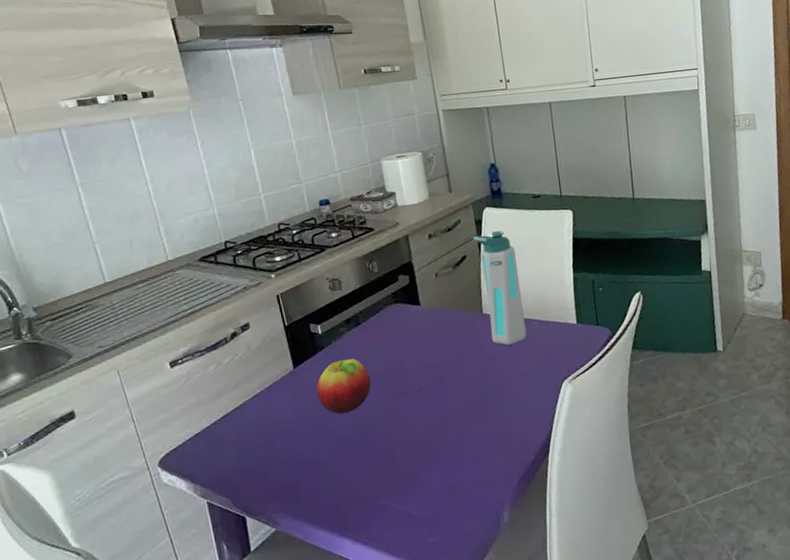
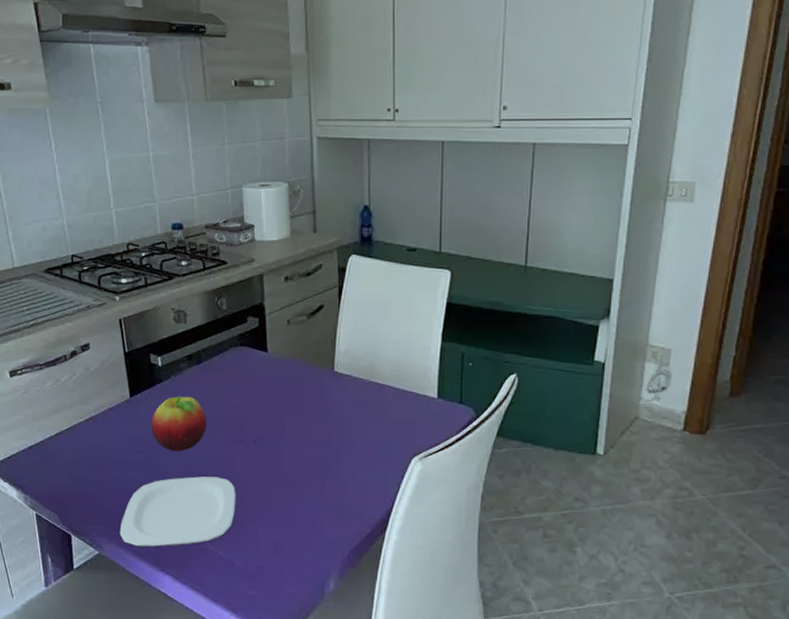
plate: none [295,431,407,516] -> present [119,476,236,548]
water bottle: present [473,230,527,346] -> none [333,282,380,410]

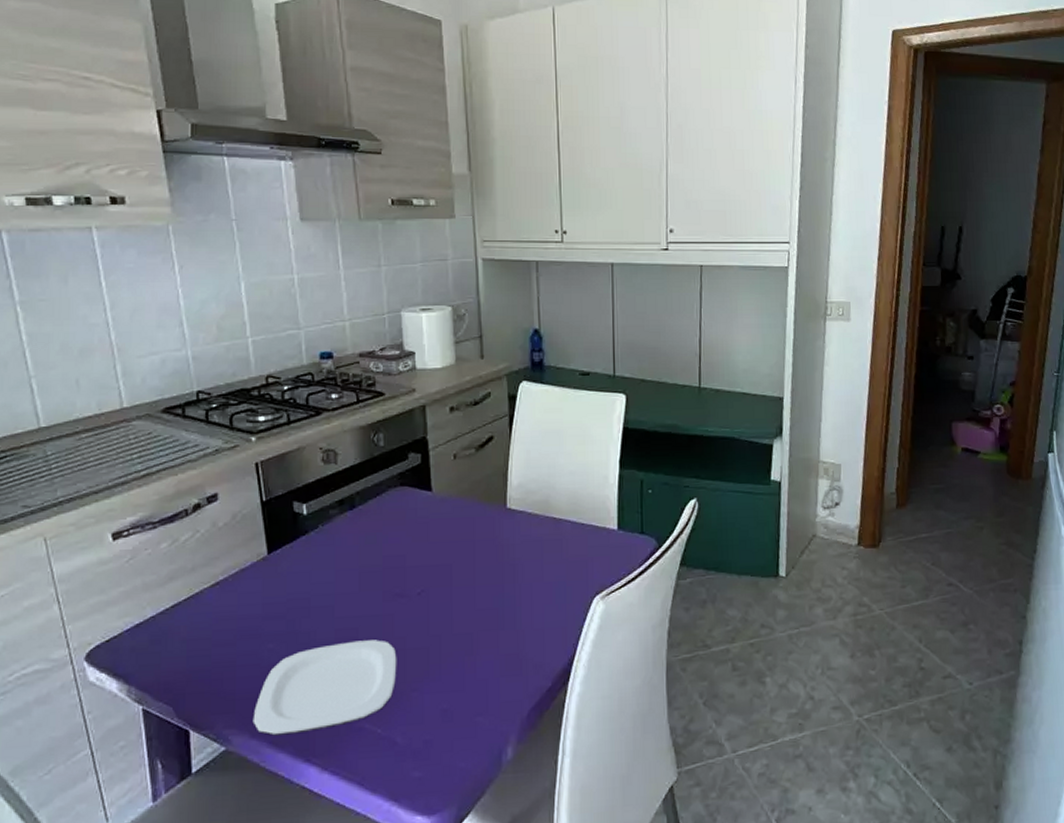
fruit: present [151,396,207,452] -> none [294,548,362,615]

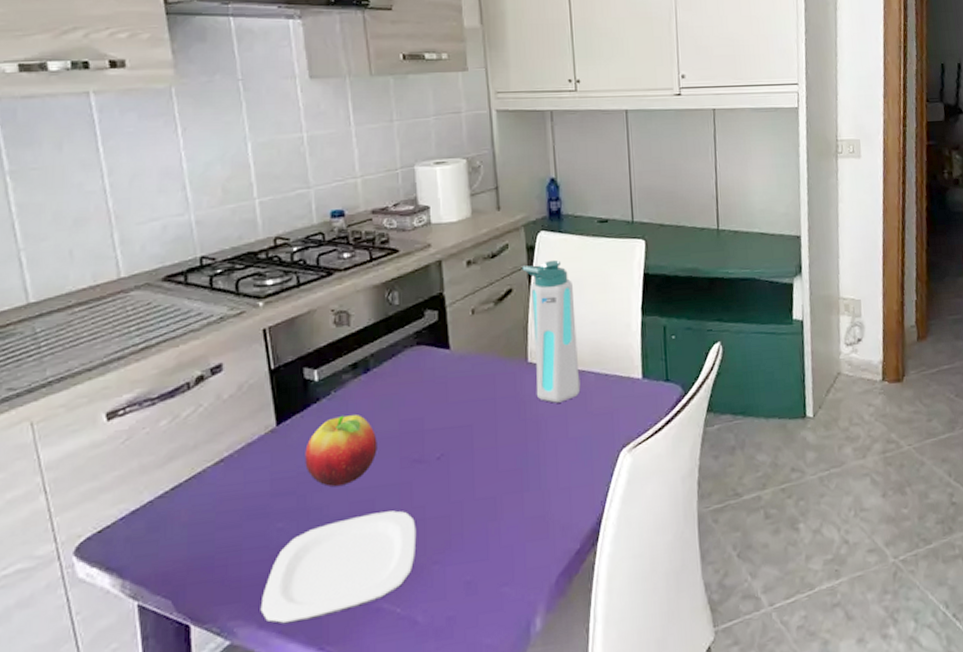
fruit: none [294,548,362,615] -> present [305,415,377,487]
water bottle: none [504,410,557,548] -> present [522,259,581,403]

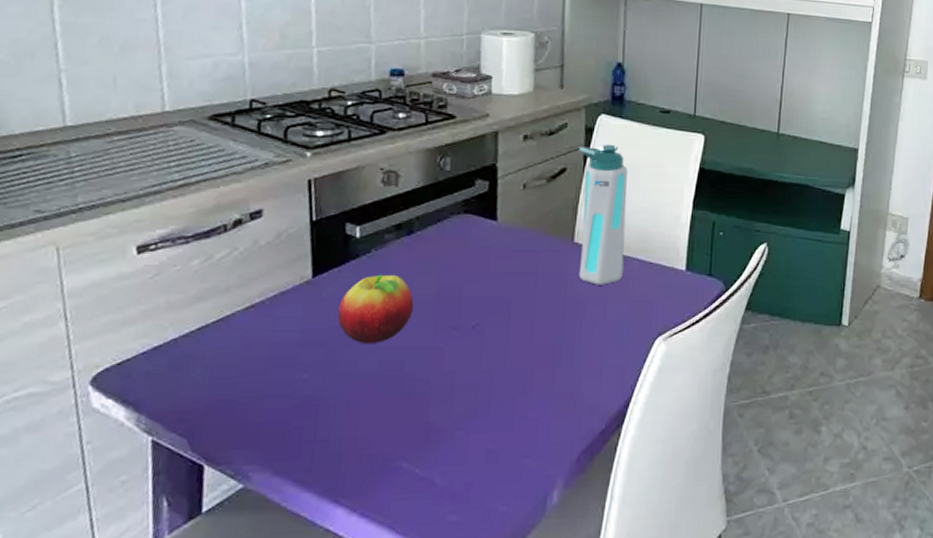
plate: present [260,510,417,624] -> none [277,373,444,473]

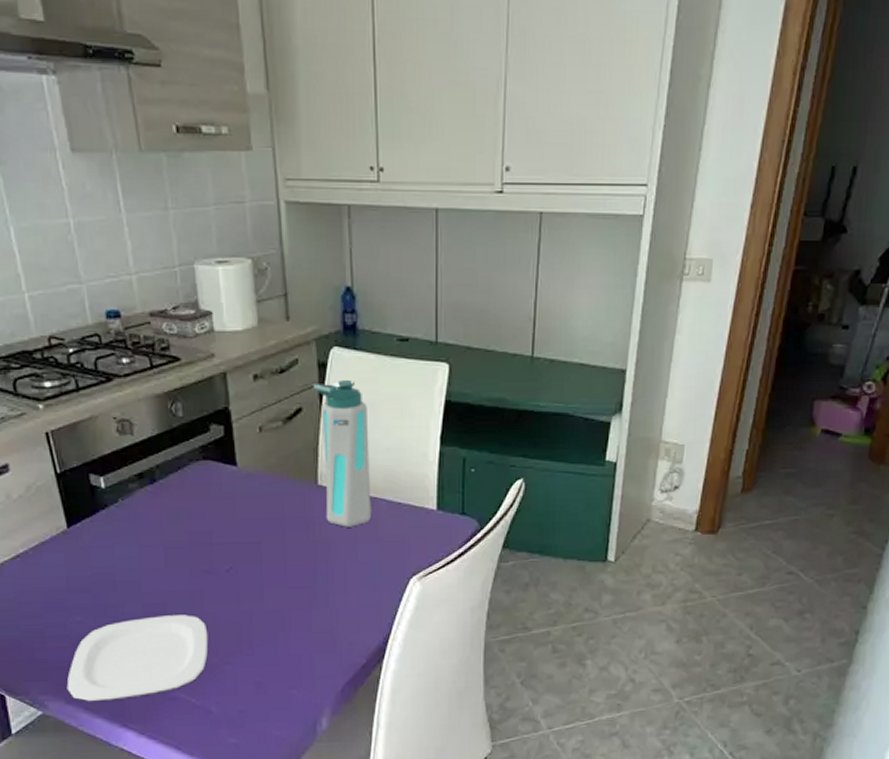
plate: none [277,373,444,473] -> present [66,615,208,702]
fruit: present [337,274,414,344] -> none [97,522,167,589]

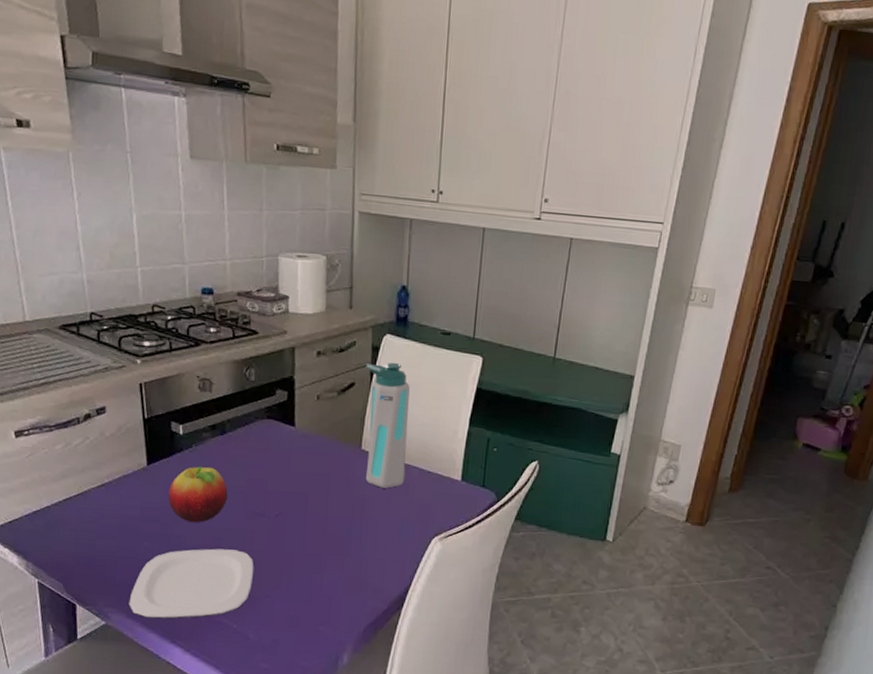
fruit: none [97,522,167,589] -> present [168,466,228,523]

